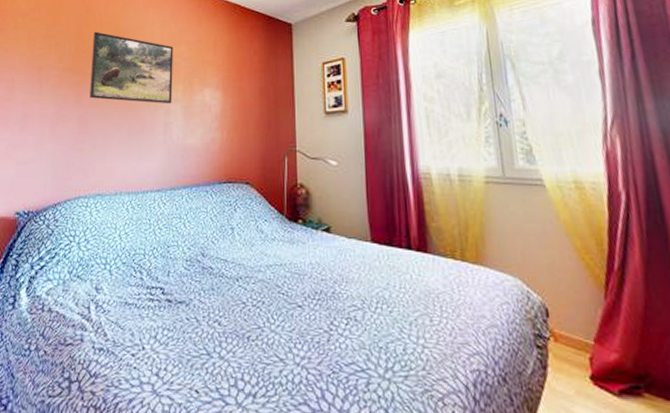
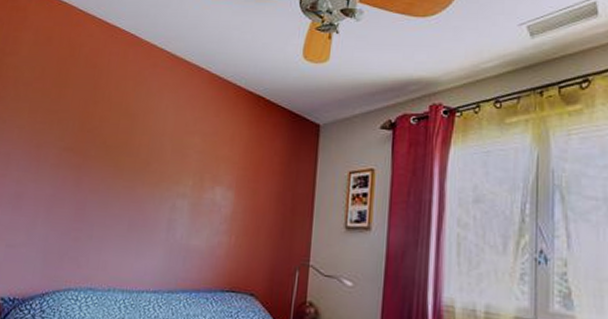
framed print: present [89,31,174,104] -> none [90,110,187,200]

